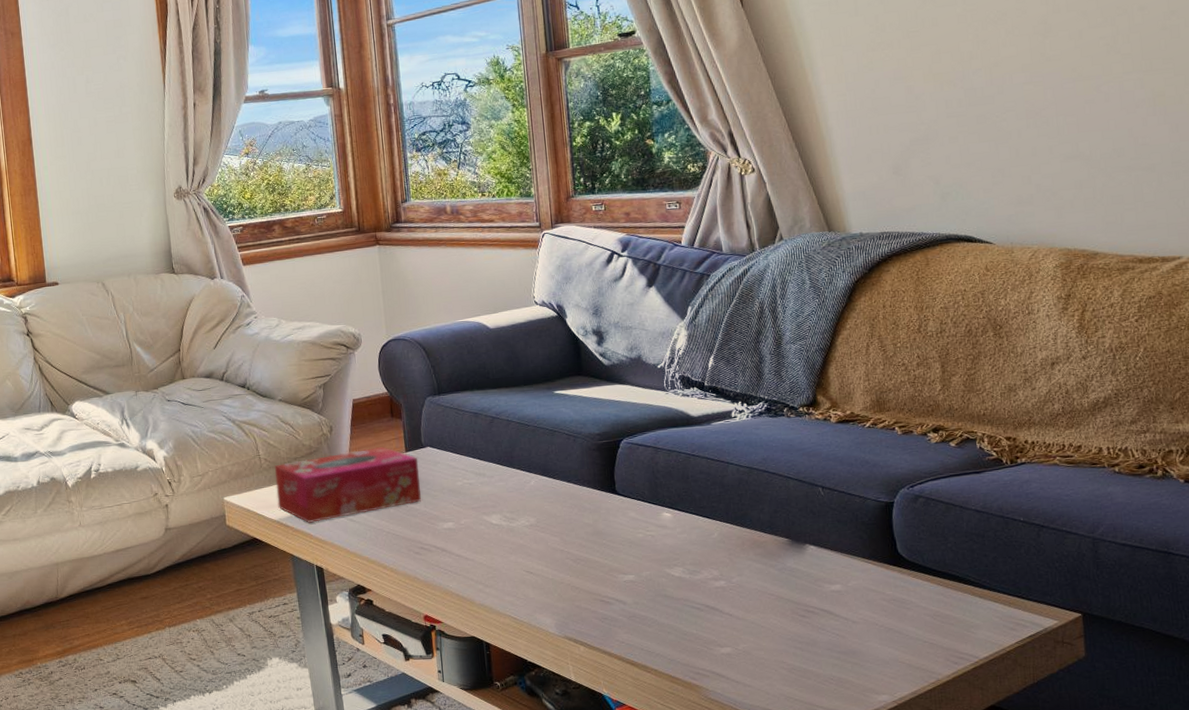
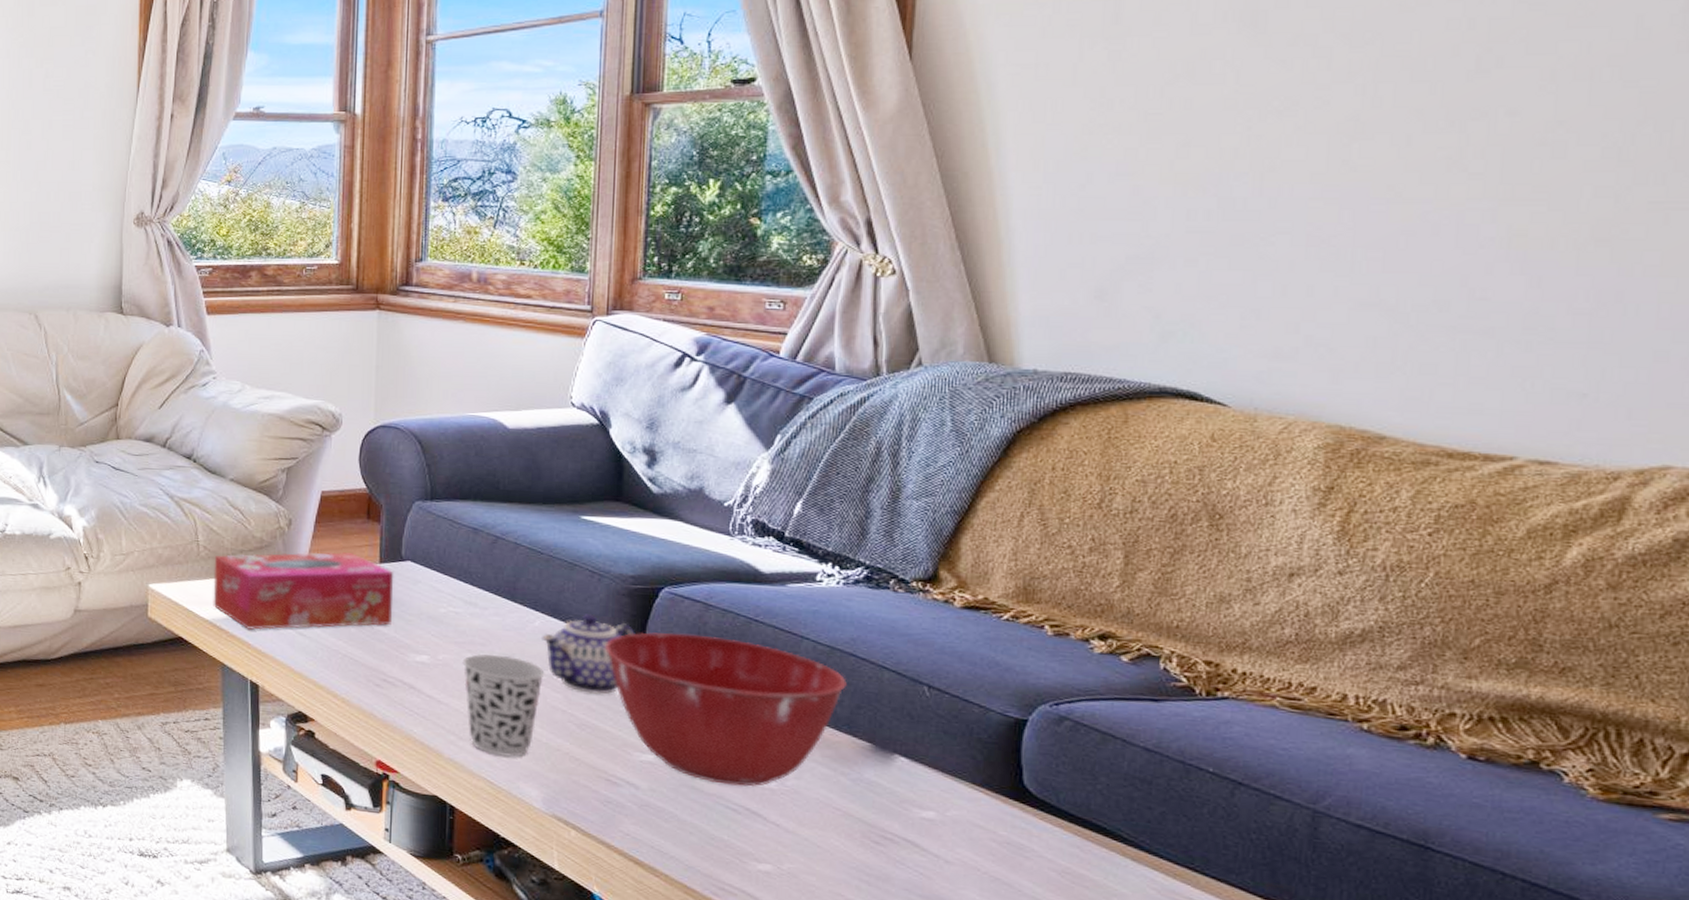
cup: none [480,512,544,596] -> present [462,654,545,758]
teapot: none [537,469,607,533] -> present [542,614,635,695]
mixing bowl: none [586,473,765,589] -> present [605,632,847,787]

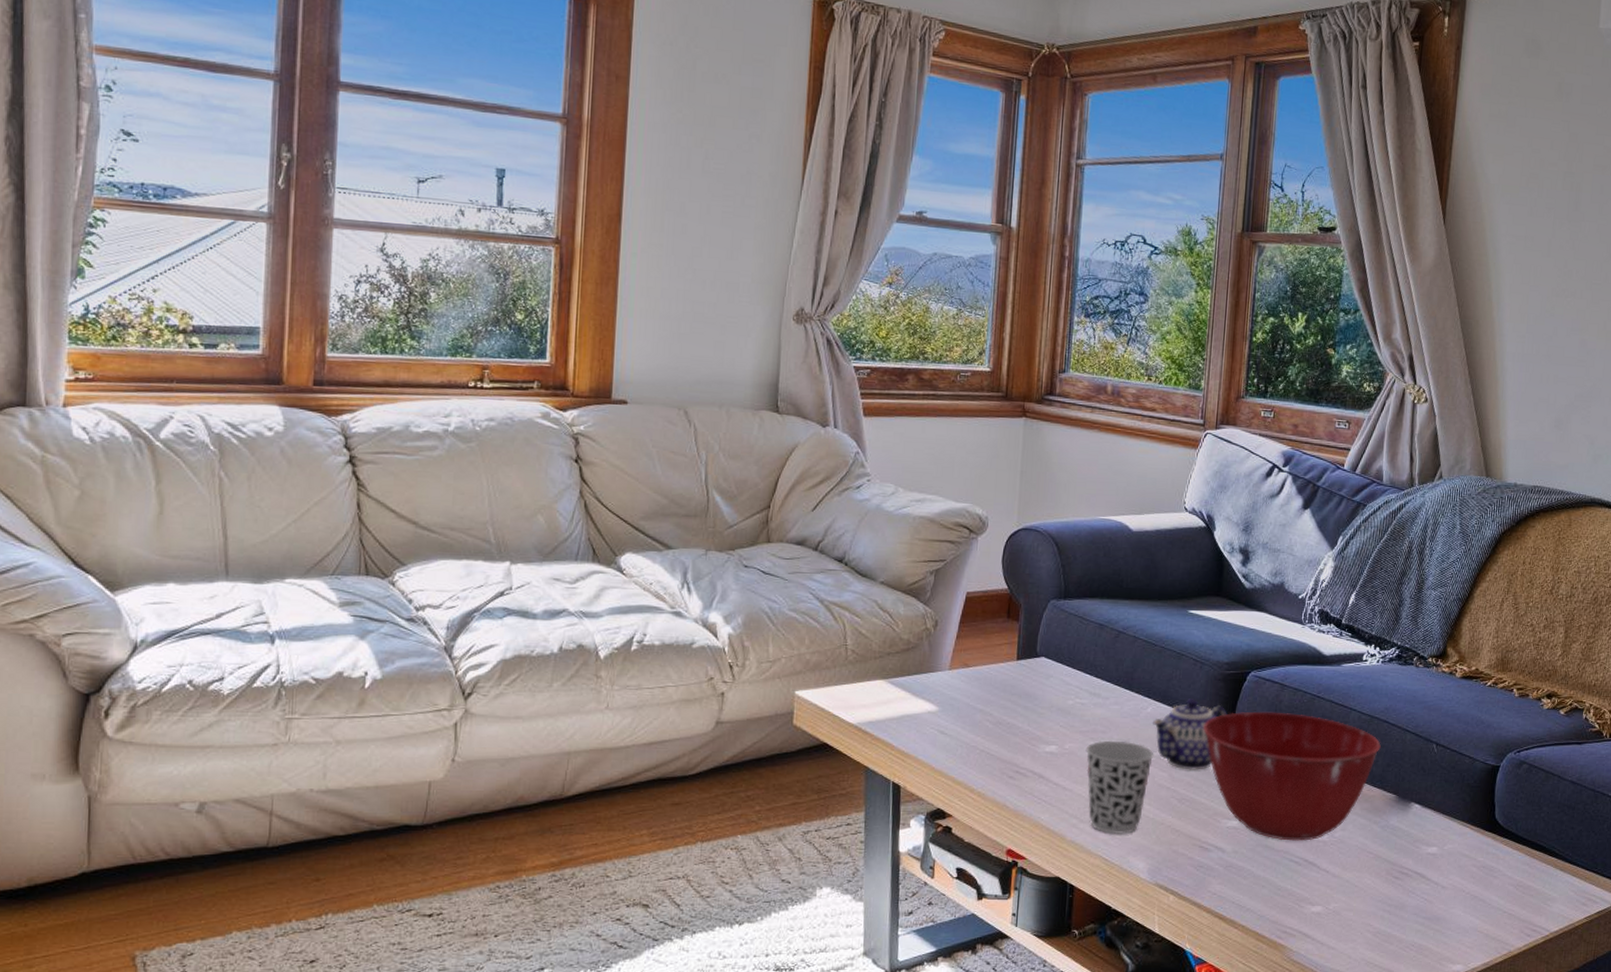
tissue box: present [213,552,394,631] -> none [859,651,1030,732]

